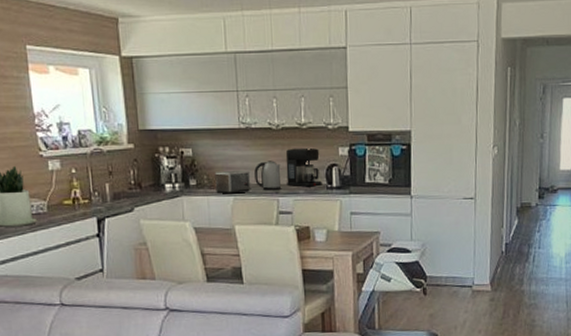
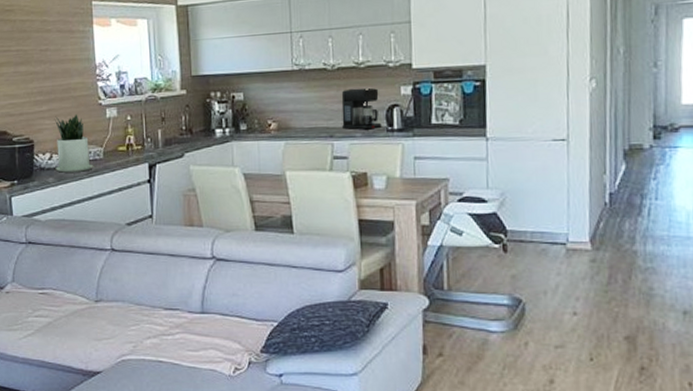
toaster: present [215,170,250,194] -> none [266,113,303,139]
kettle: present [254,161,281,191] -> none [307,102,336,135]

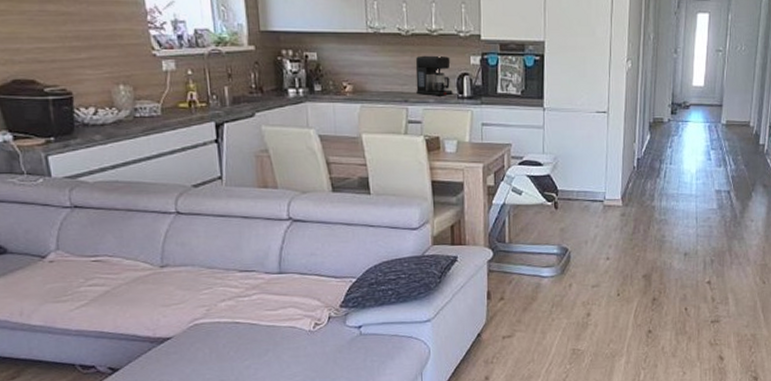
planter: present [54,114,93,173] -> none [97,64,150,130]

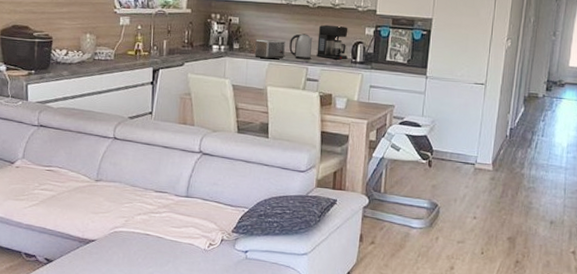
toaster: none [341,76,378,101] -> present [254,39,285,60]
kettle: none [383,68,411,99] -> present [289,33,313,60]

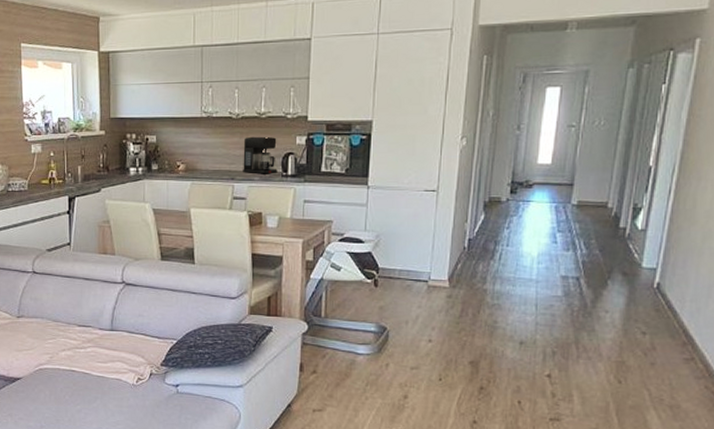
toaster: present [254,39,285,60] -> none [175,156,208,179]
kettle: present [289,33,313,60] -> none [212,148,238,177]

